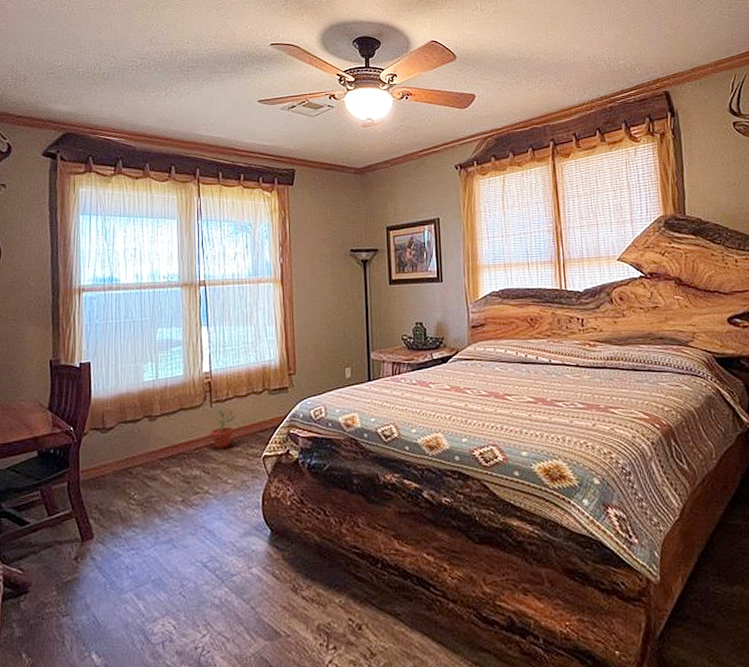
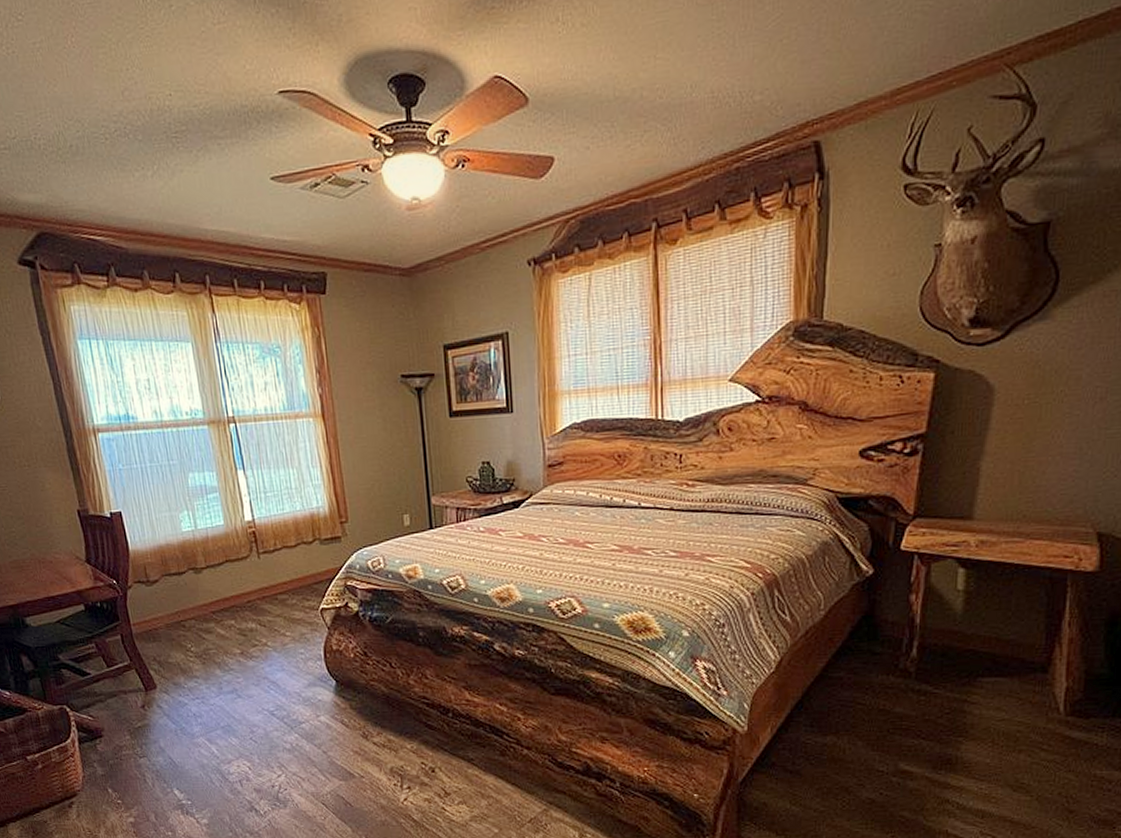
potted plant: present [210,410,235,448] -> none [261,561,288,601]

